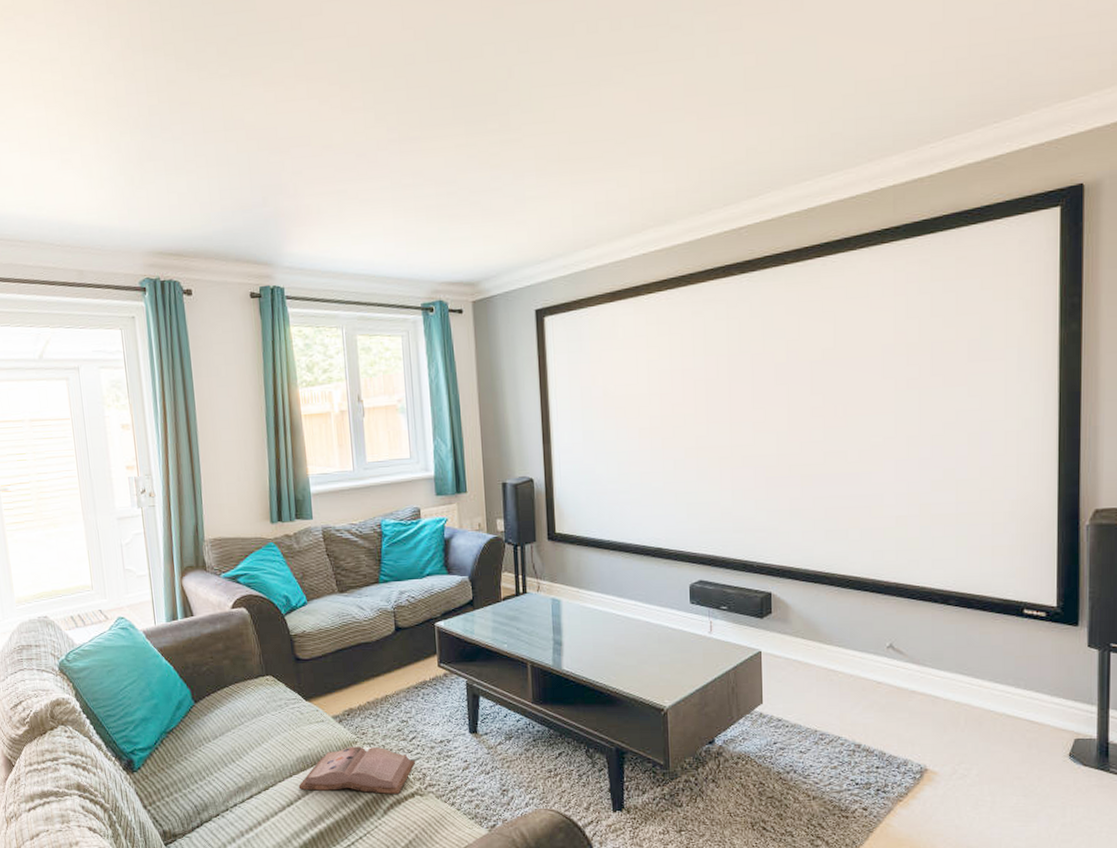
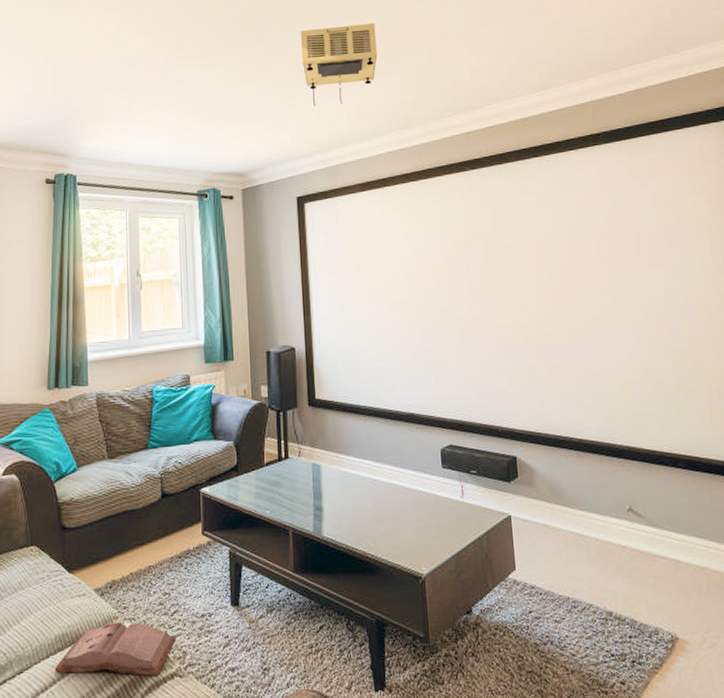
projector: none [539,89,634,199] -> present [300,23,378,107]

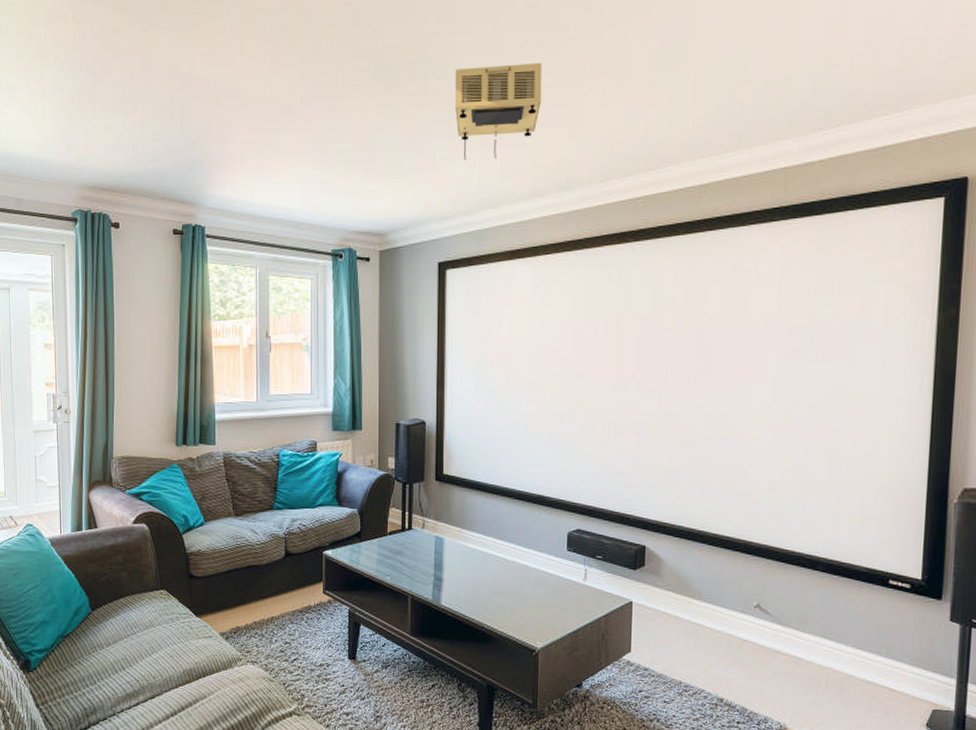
hardback book: present [54,622,176,676] -> none [183,663,295,712]

